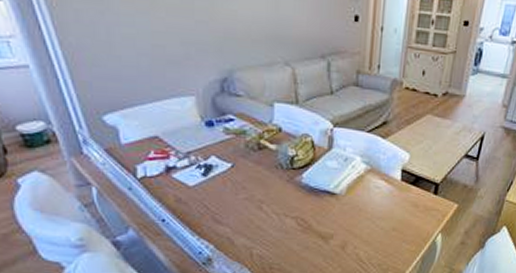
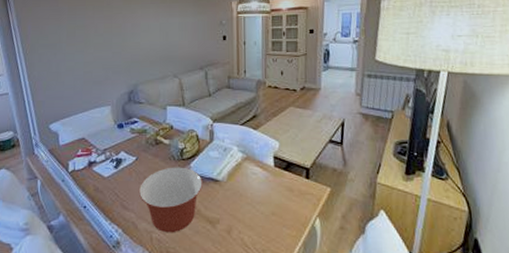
mixing bowl: none [235,177,316,249] -> present [138,167,202,233]

